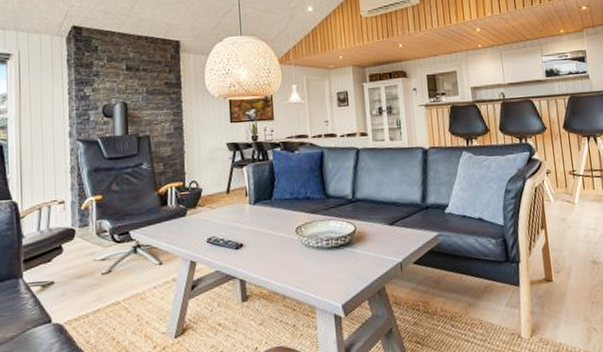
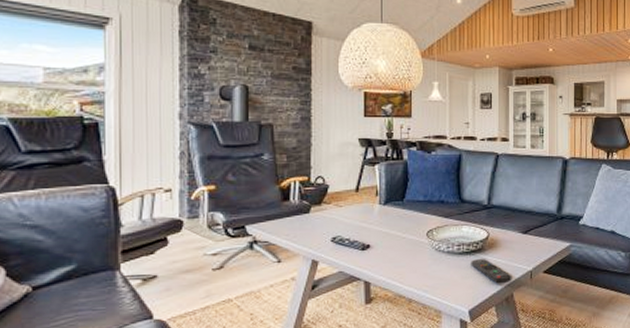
remote control: none [340,252,383,277] -> present [471,259,512,284]

